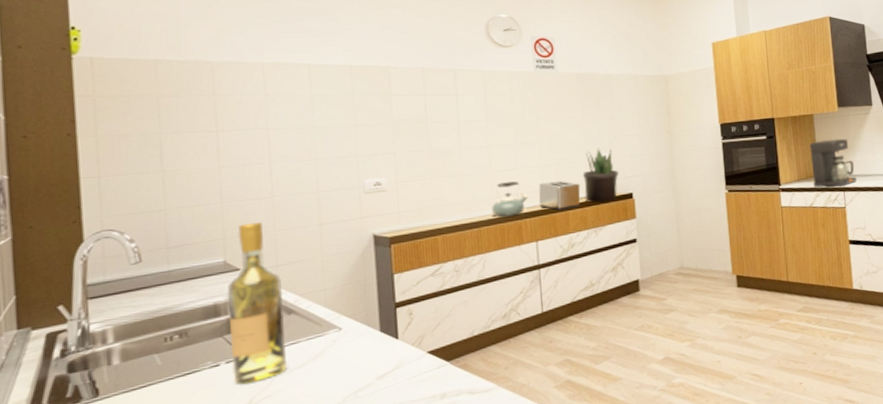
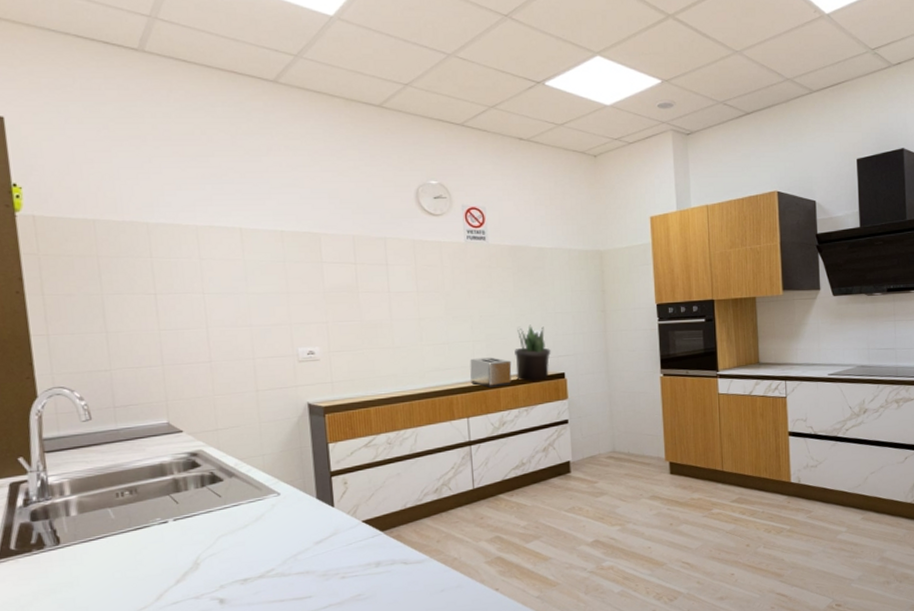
bottle: present [228,222,288,384] -> none [172,386,231,541]
kettle: present [491,181,529,219] -> none [422,356,460,393]
coffee maker: present [809,138,857,187] -> none [750,324,799,375]

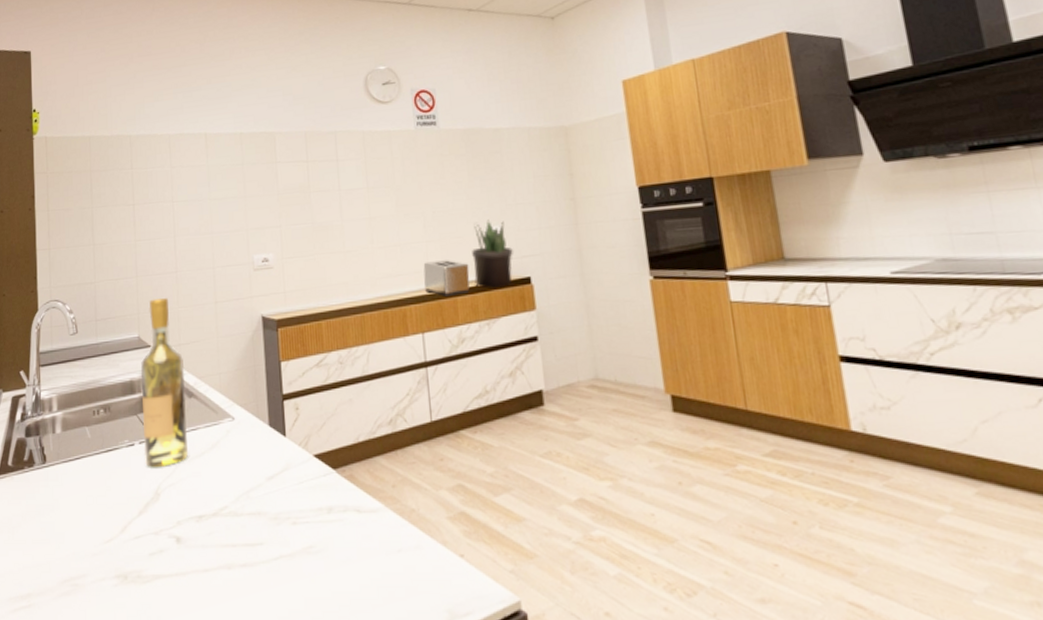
bottle: none [172,386,231,541] -> present [141,298,189,467]

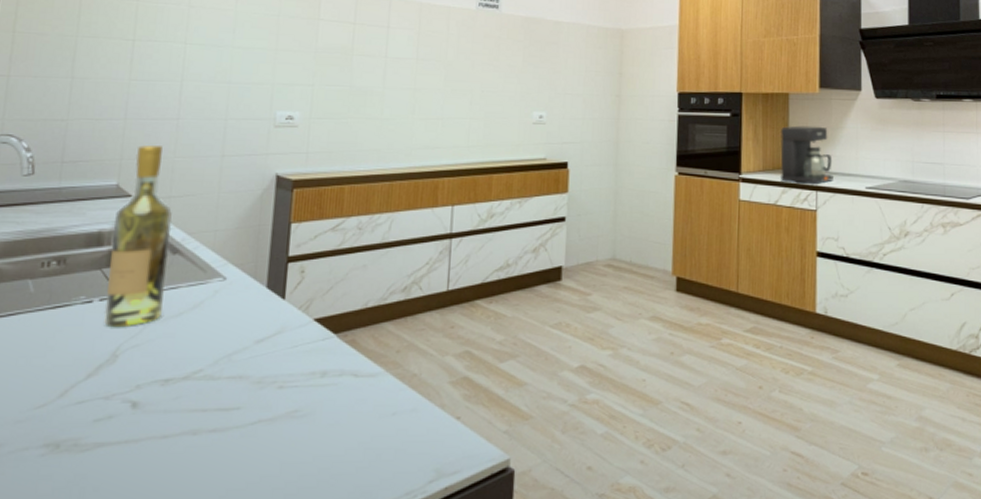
toaster: present [423,259,470,298] -> none [460,137,510,174]
planter: present [472,219,514,290] -> none [513,105,556,171]
coffee maker: none [766,204,845,275] -> present [780,125,833,184]

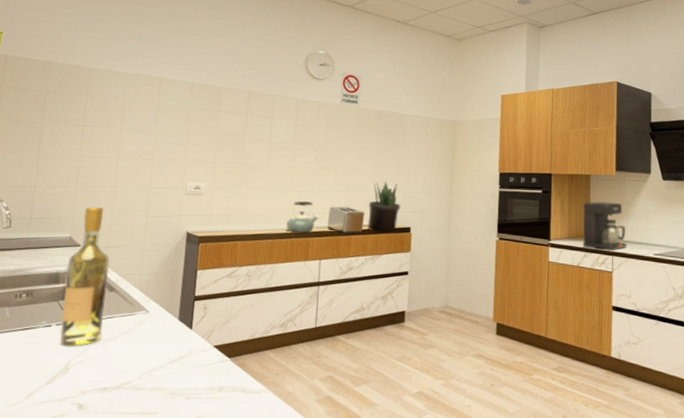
kettle: none [407,132,451,174] -> present [285,201,319,235]
toaster: none [460,137,510,174] -> present [327,206,365,235]
planter: none [513,105,556,171] -> present [367,181,402,234]

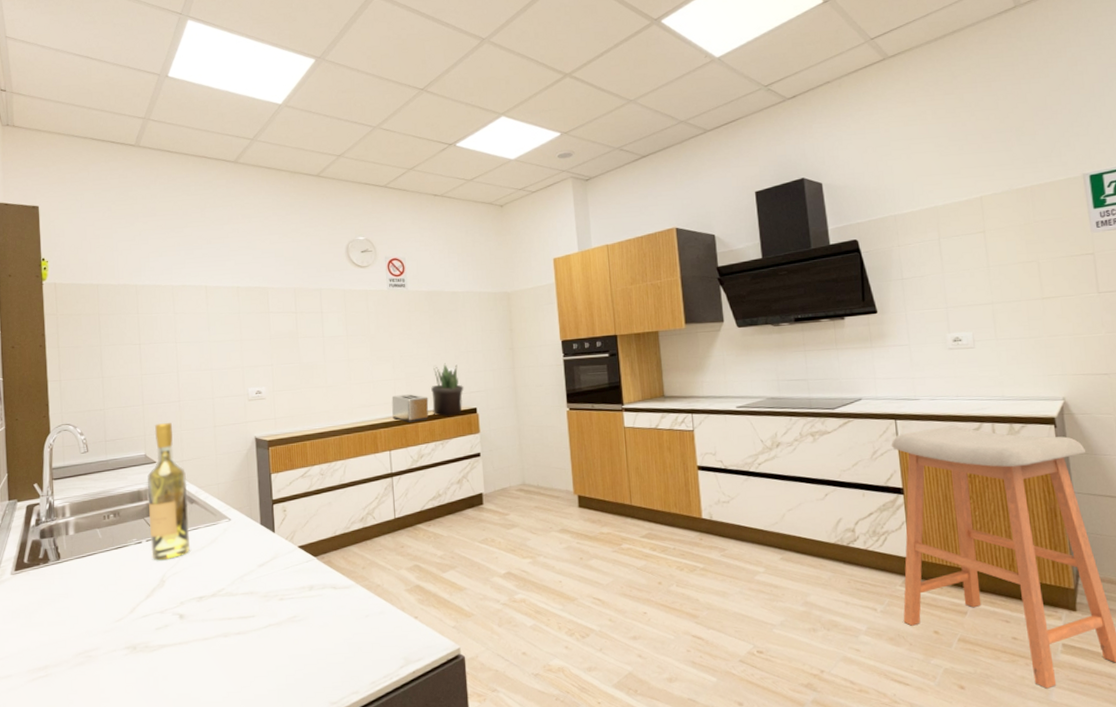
kettle: present [285,201,319,235] -> none [350,393,383,428]
coffee maker: present [582,201,627,250] -> none [653,357,706,408]

